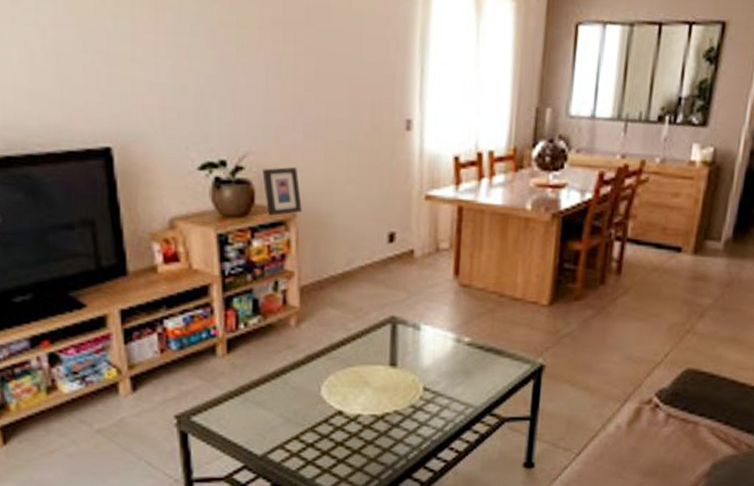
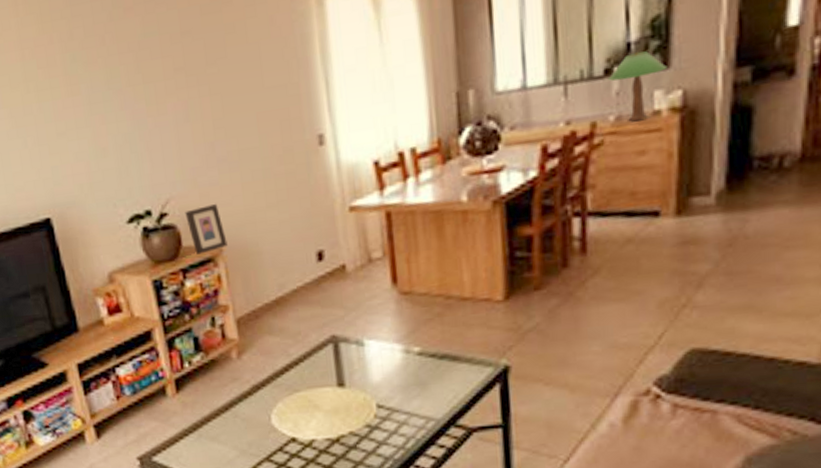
table lamp: none [659,107,706,167] -> present [607,51,667,122]

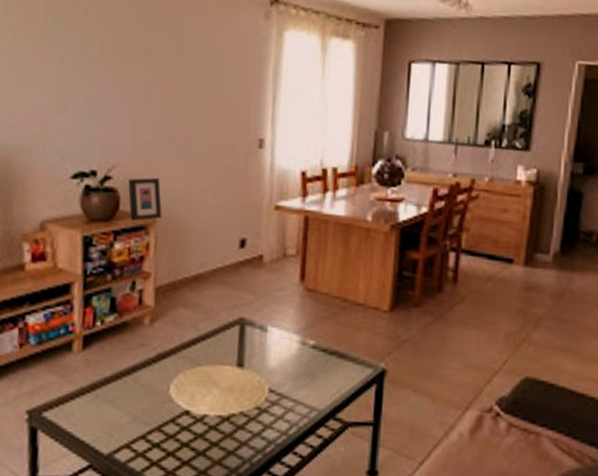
table lamp: present [607,51,667,122] -> none [486,133,528,186]

